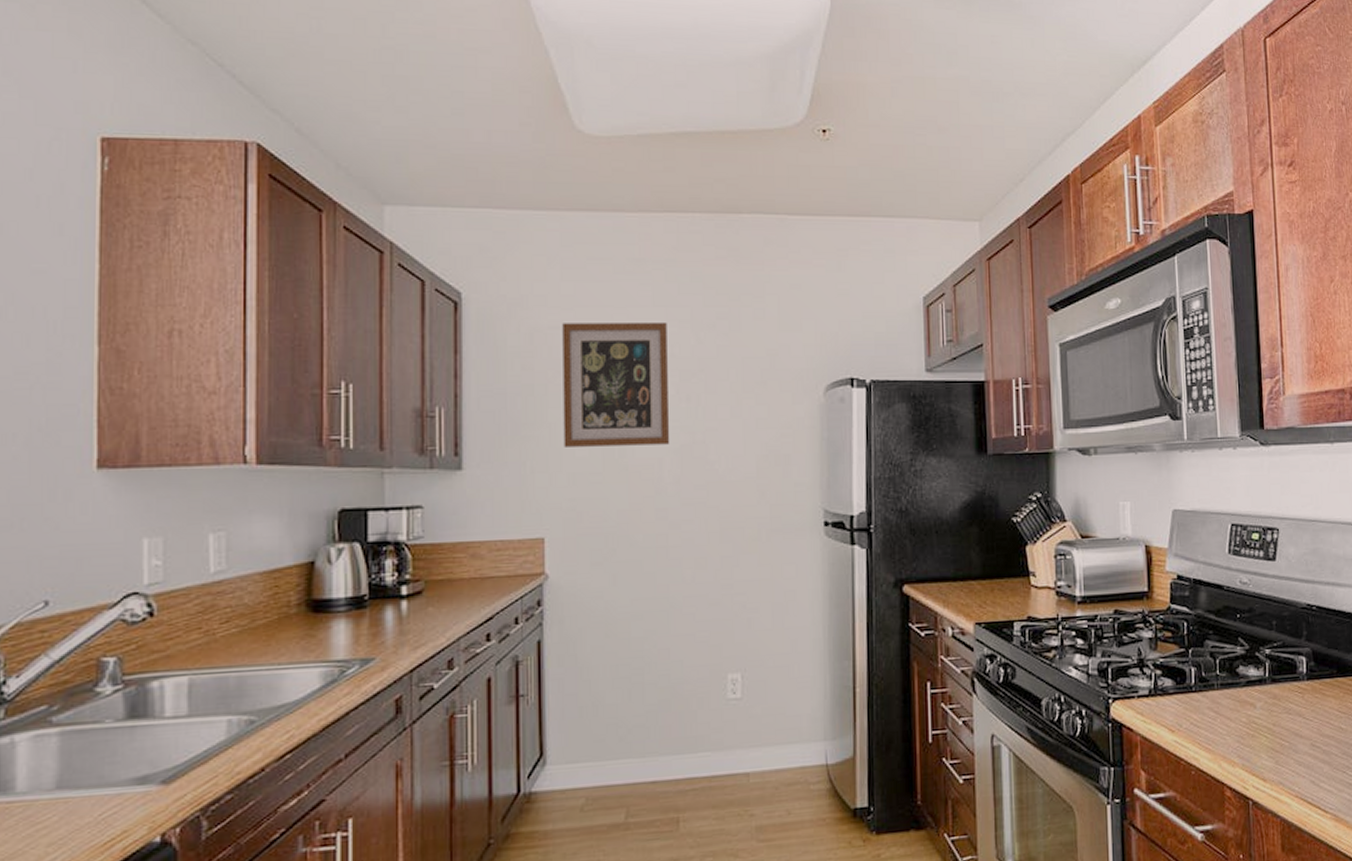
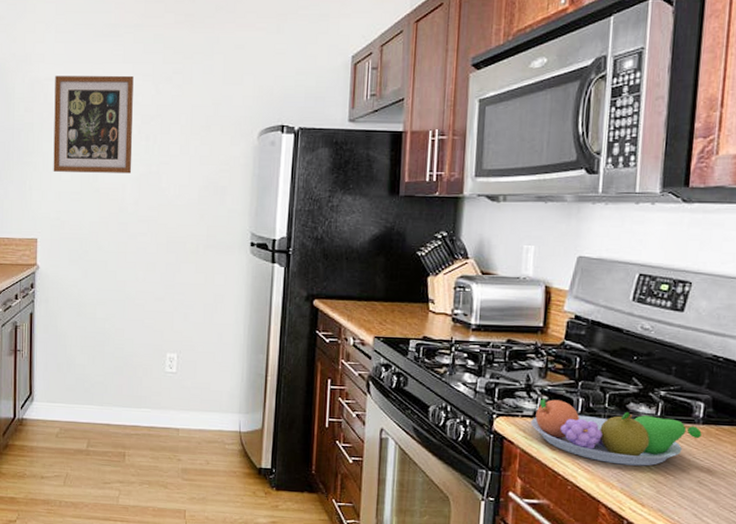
fruit bowl: none [1147,672,1308,738] -> present [531,399,702,466]

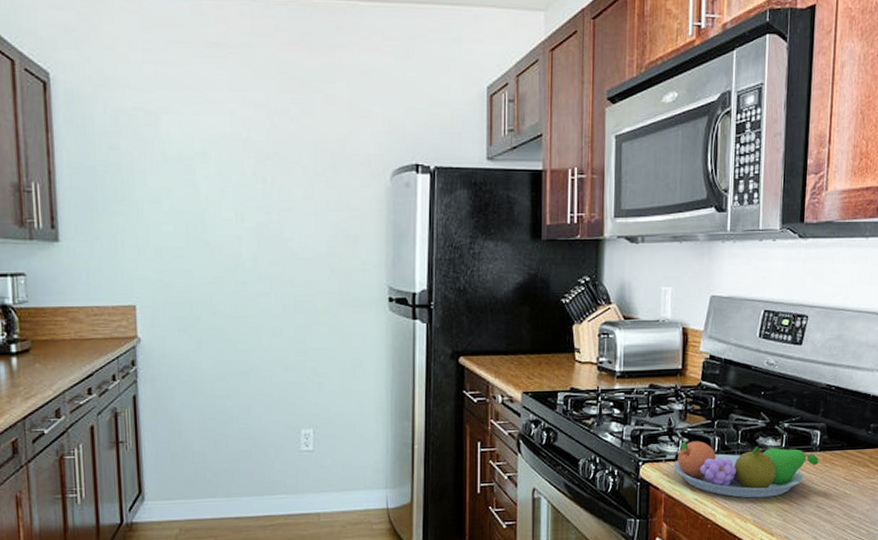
wall art: present [53,75,134,173] -> none [145,105,248,223]

